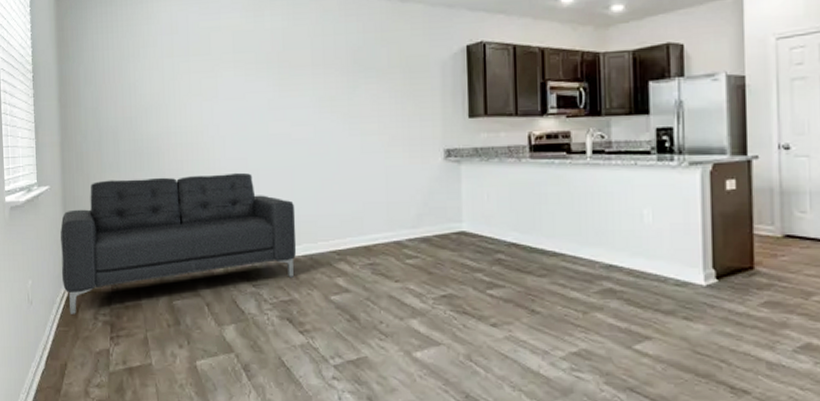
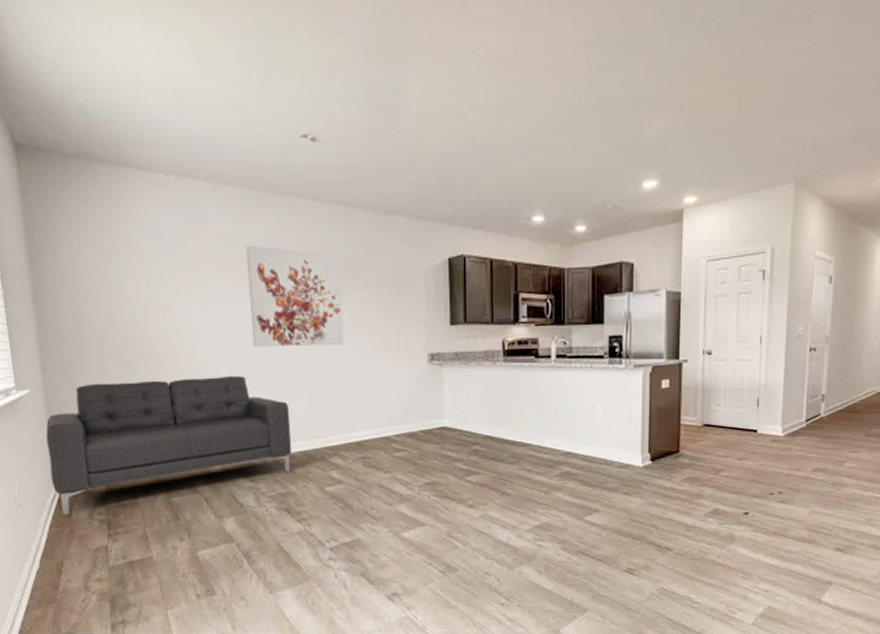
wall art: none [257,39,355,143] -> present [246,245,345,347]

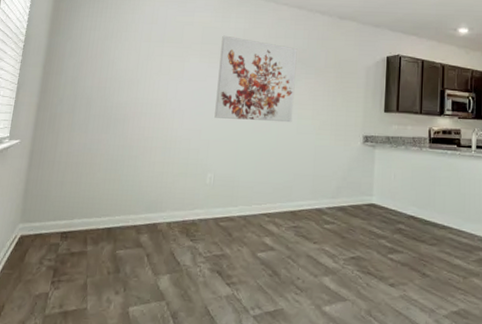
sofa: present [46,375,292,515] -> none [15,139,237,258]

